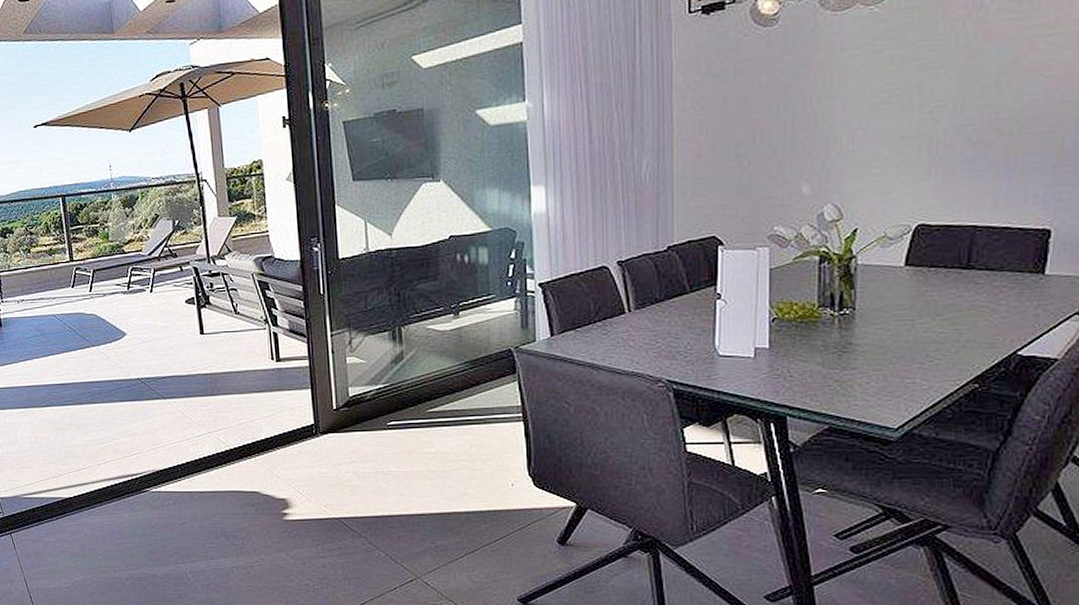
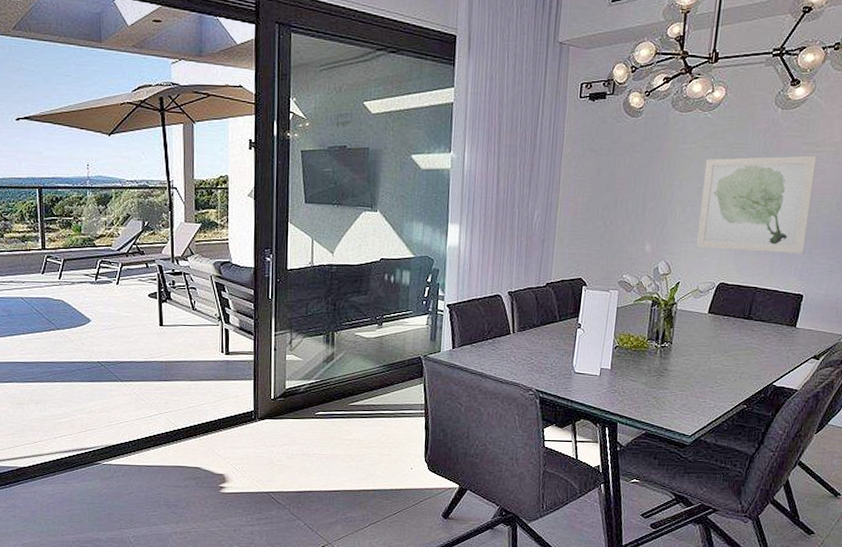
wall art: none [876,41,1051,183] -> present [696,155,817,255]

